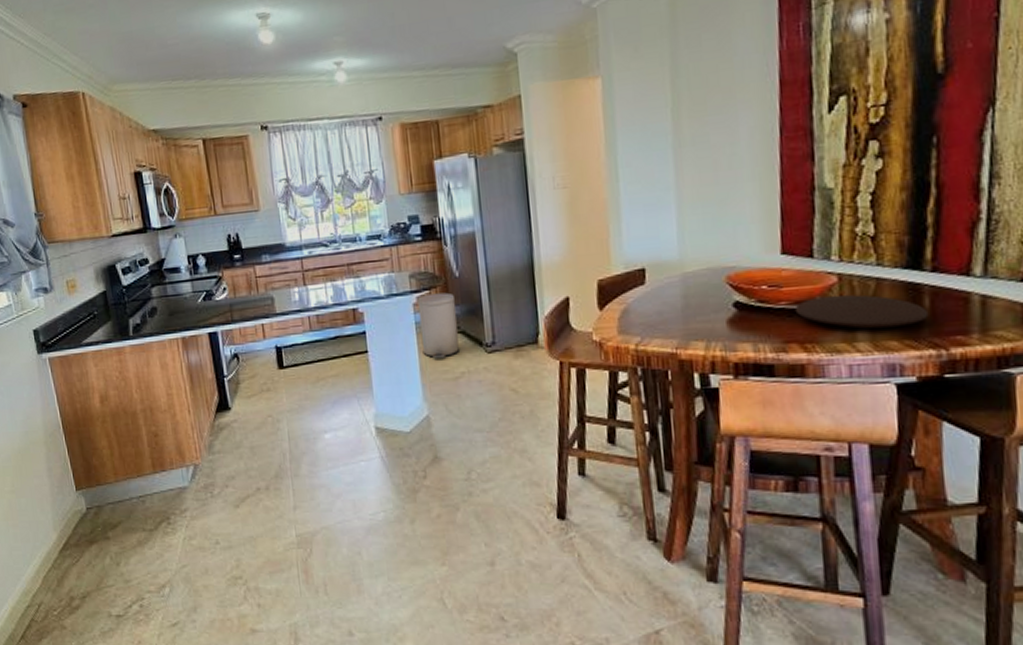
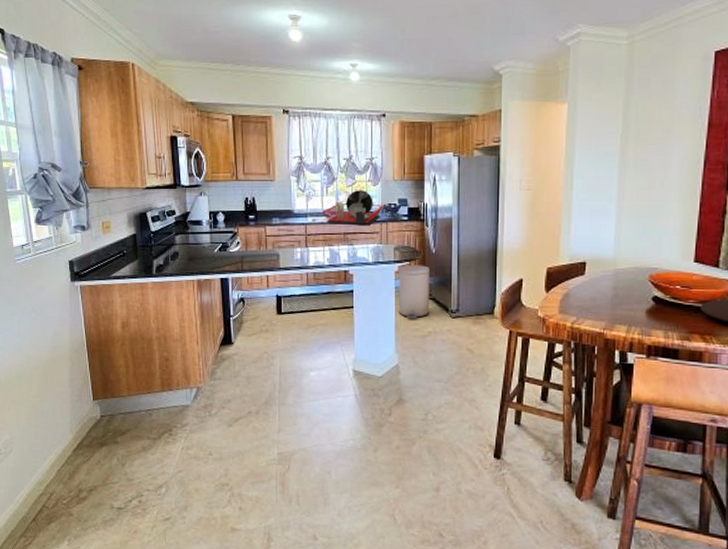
dish rack: none [318,210,393,254] -> present [322,190,385,226]

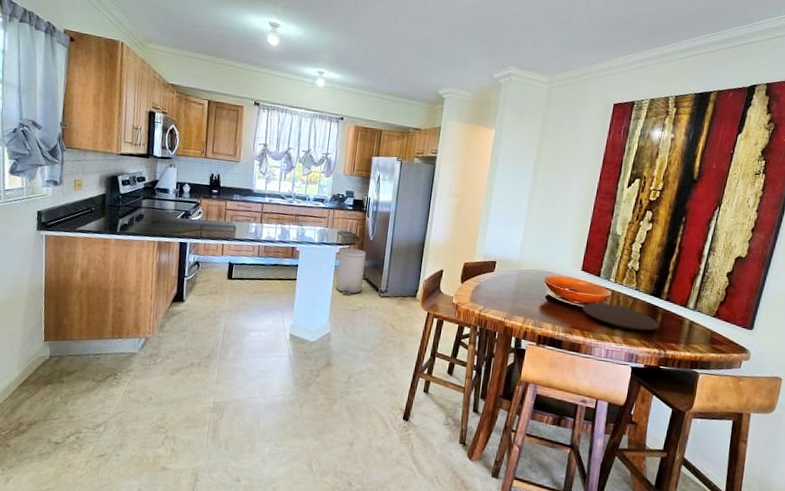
dish rack: present [322,190,385,226] -> none [278,179,334,211]

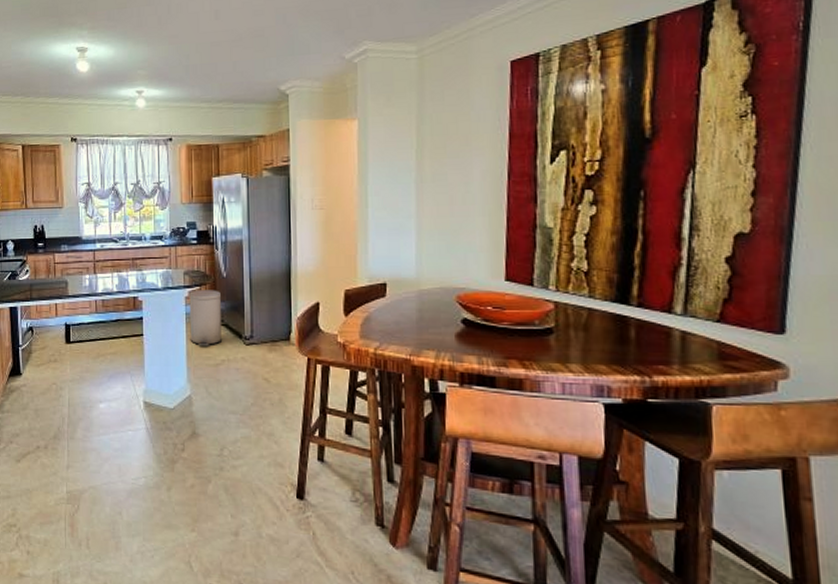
placemat: present [582,302,659,332] -> none [515,321,635,353]

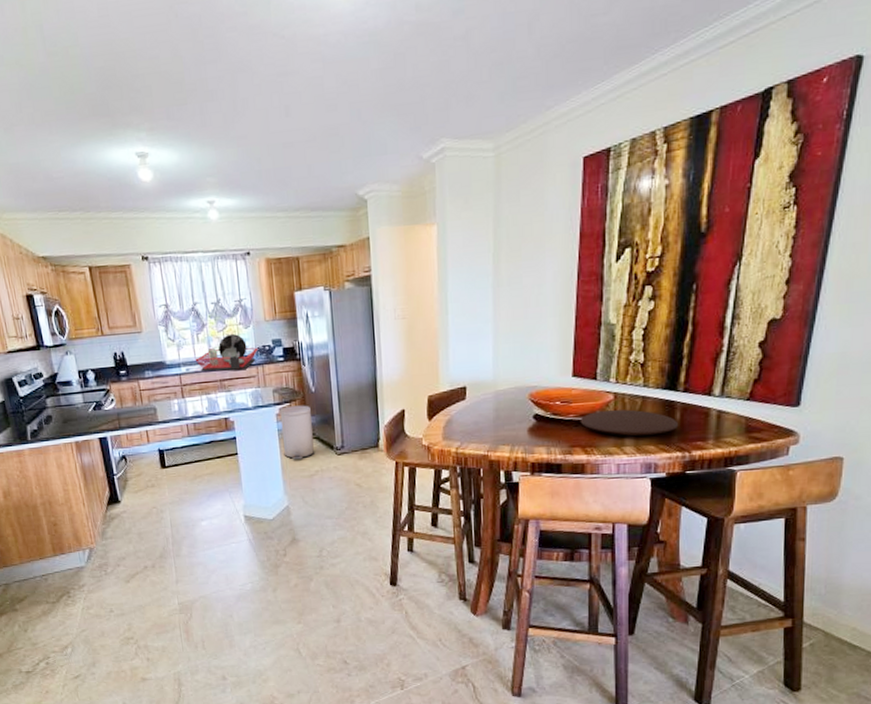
dish rack: none [110,215,173,251] -> present [195,334,259,372]
placemat: none [515,321,635,353] -> present [580,409,679,436]

